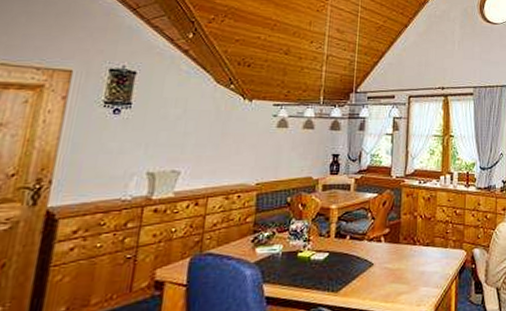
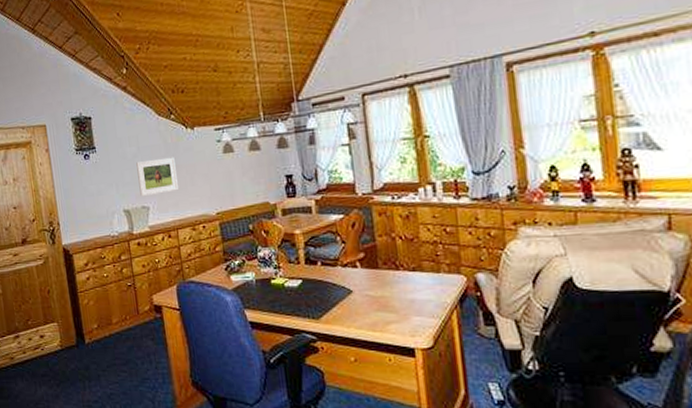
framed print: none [173,124,224,159] -> present [136,157,178,196]

